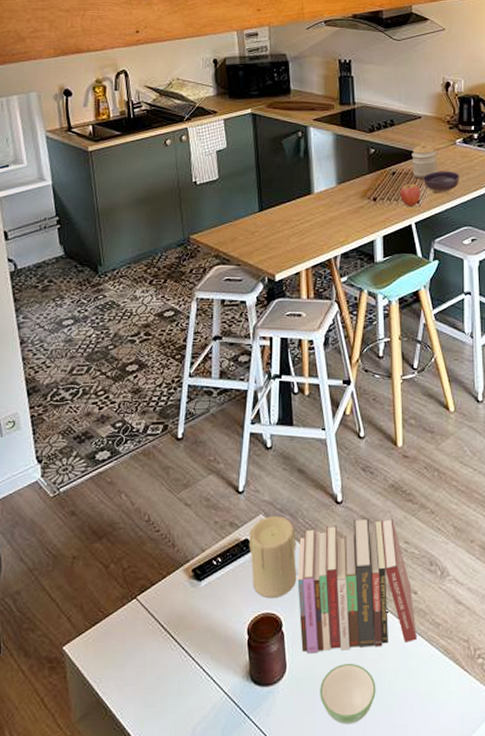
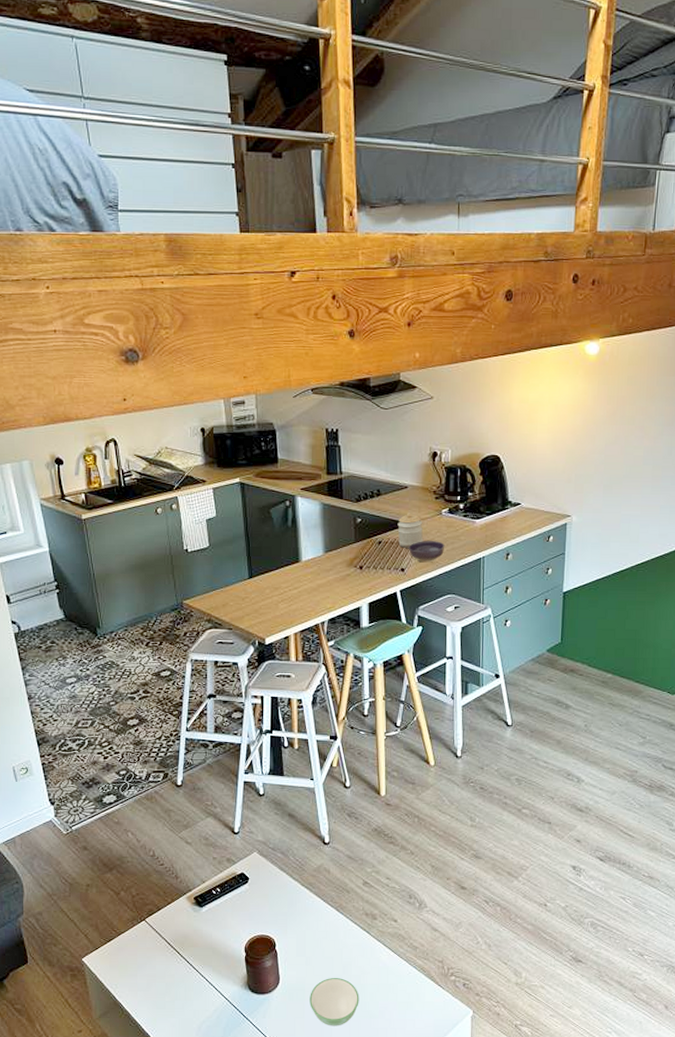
candle: present [248,515,297,599] -> none [244,853,289,923]
books: present [297,518,417,654] -> none [289,857,396,969]
fruit: present [400,180,421,206] -> none [386,549,406,574]

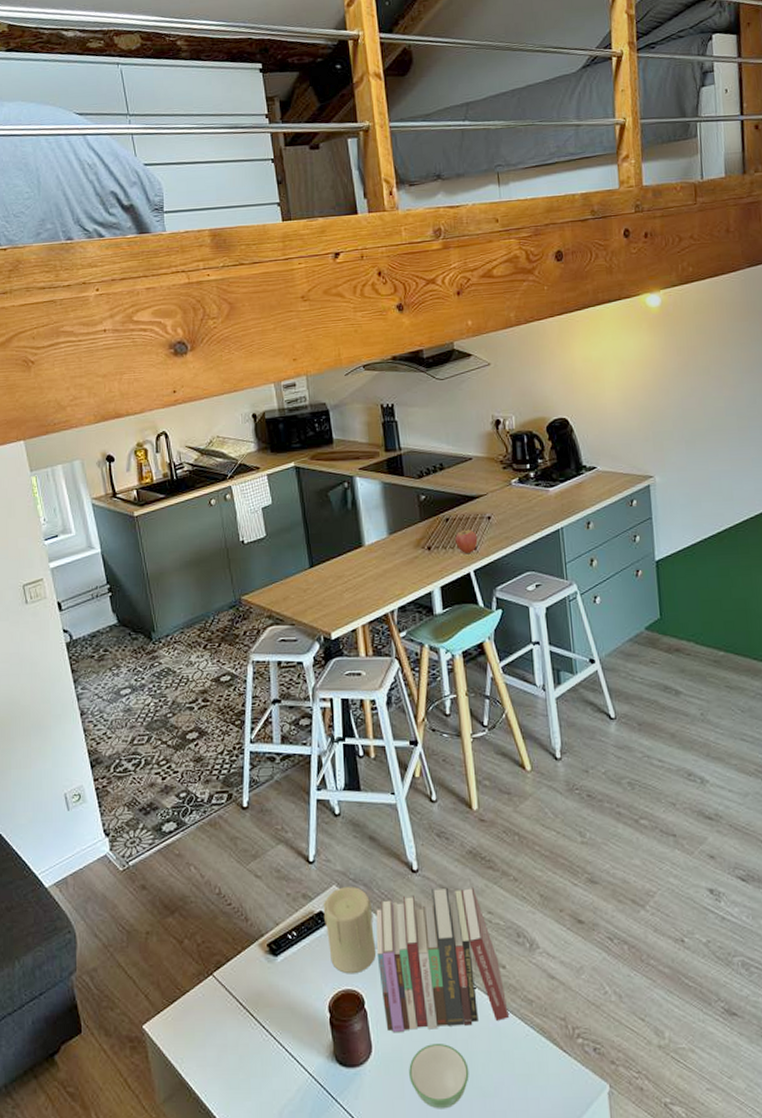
candle: none [244,853,289,923] -> present [323,886,377,974]
books: none [289,857,396,969] -> present [376,886,509,1033]
fruit: none [386,549,406,574] -> present [455,525,478,553]
jar: present [397,513,424,548] -> none [464,485,495,524]
bowl: present [408,541,445,563] -> none [478,514,519,539]

